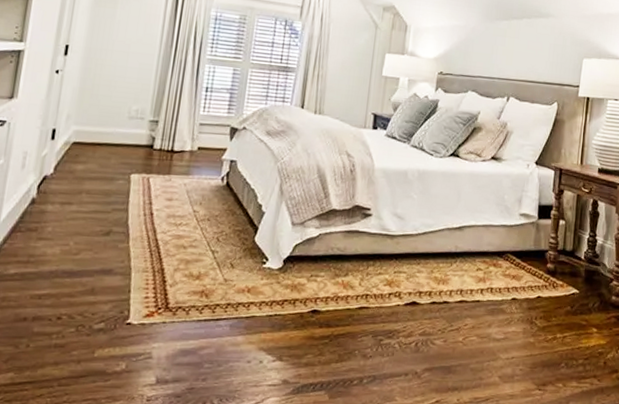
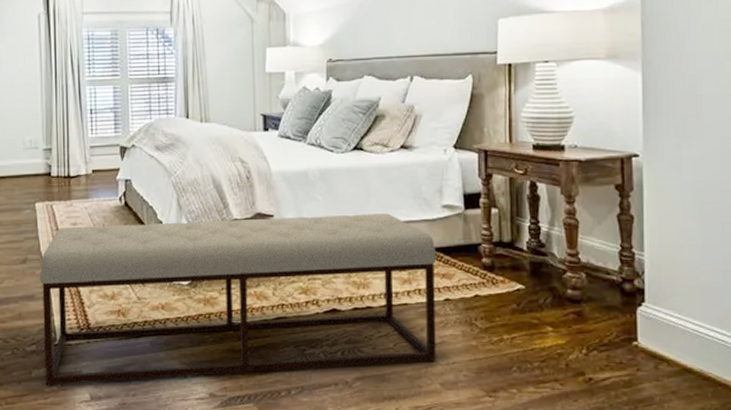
bench: none [108,202,510,368] -> present [39,213,437,386]

